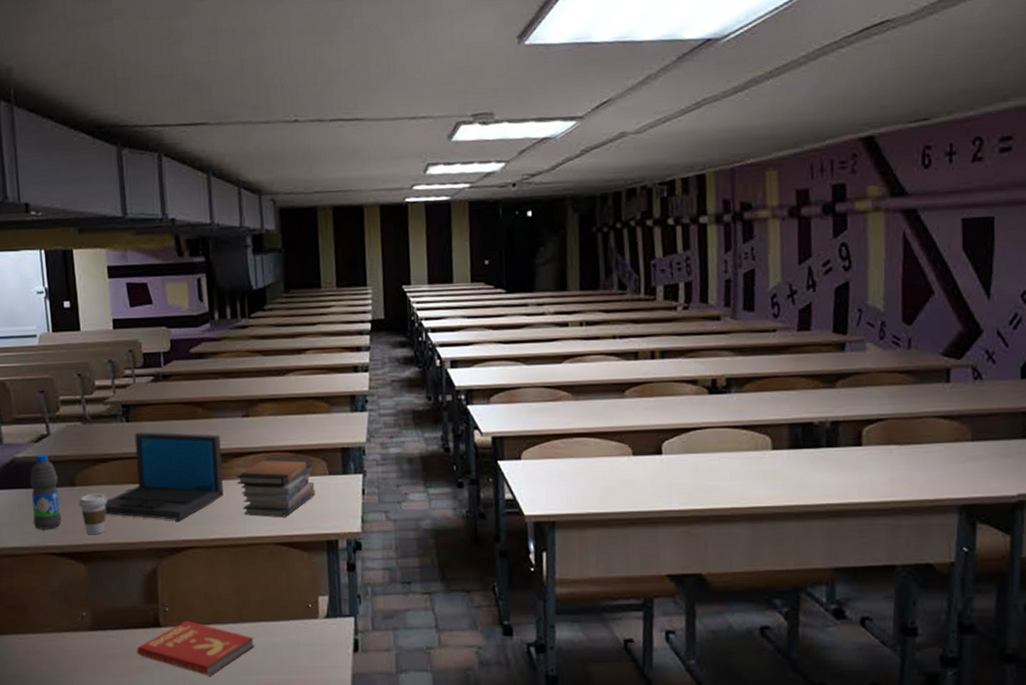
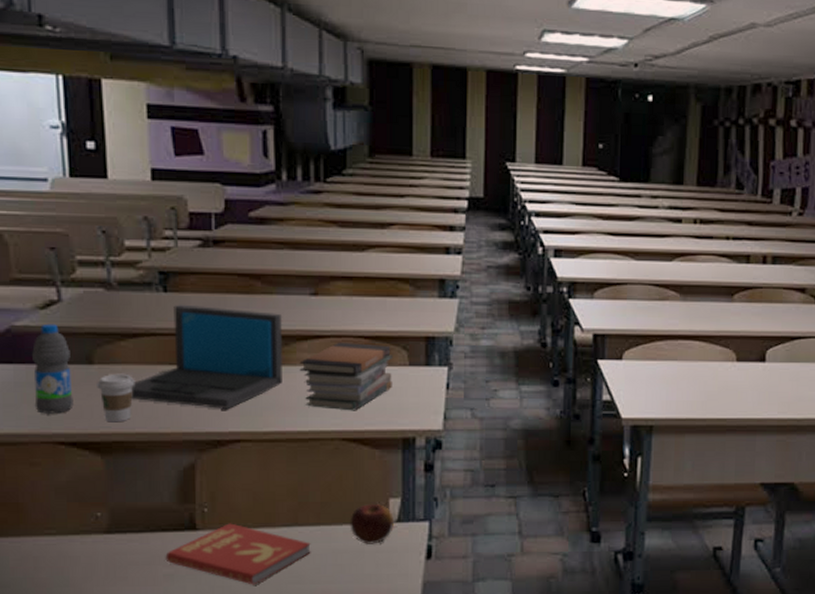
apple: none [285,601,324,639] -> present [350,503,394,544]

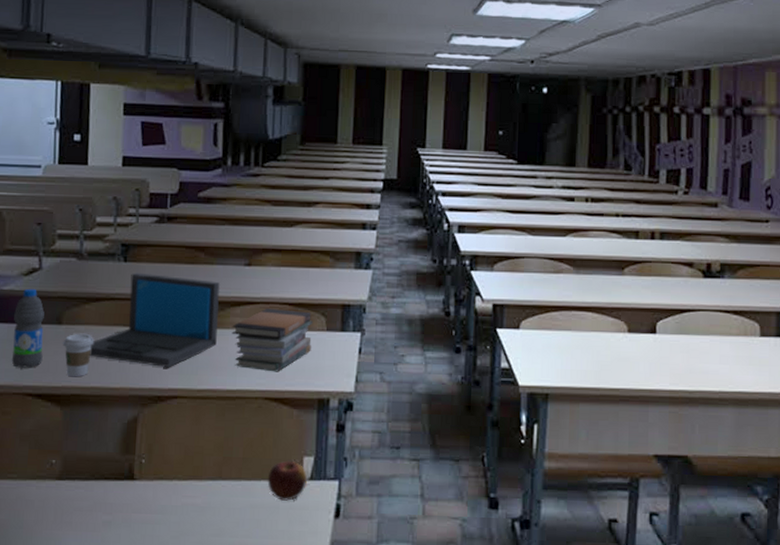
book: present [165,523,311,585] -> none [105,474,232,536]

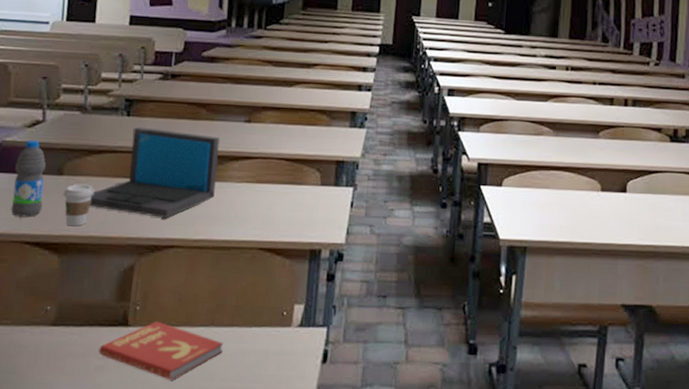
book: none [105,474,232,536] -> present [98,321,224,380]
book stack: present [232,308,314,372] -> none [229,162,309,224]
apple: present [267,460,307,501] -> none [258,308,297,347]

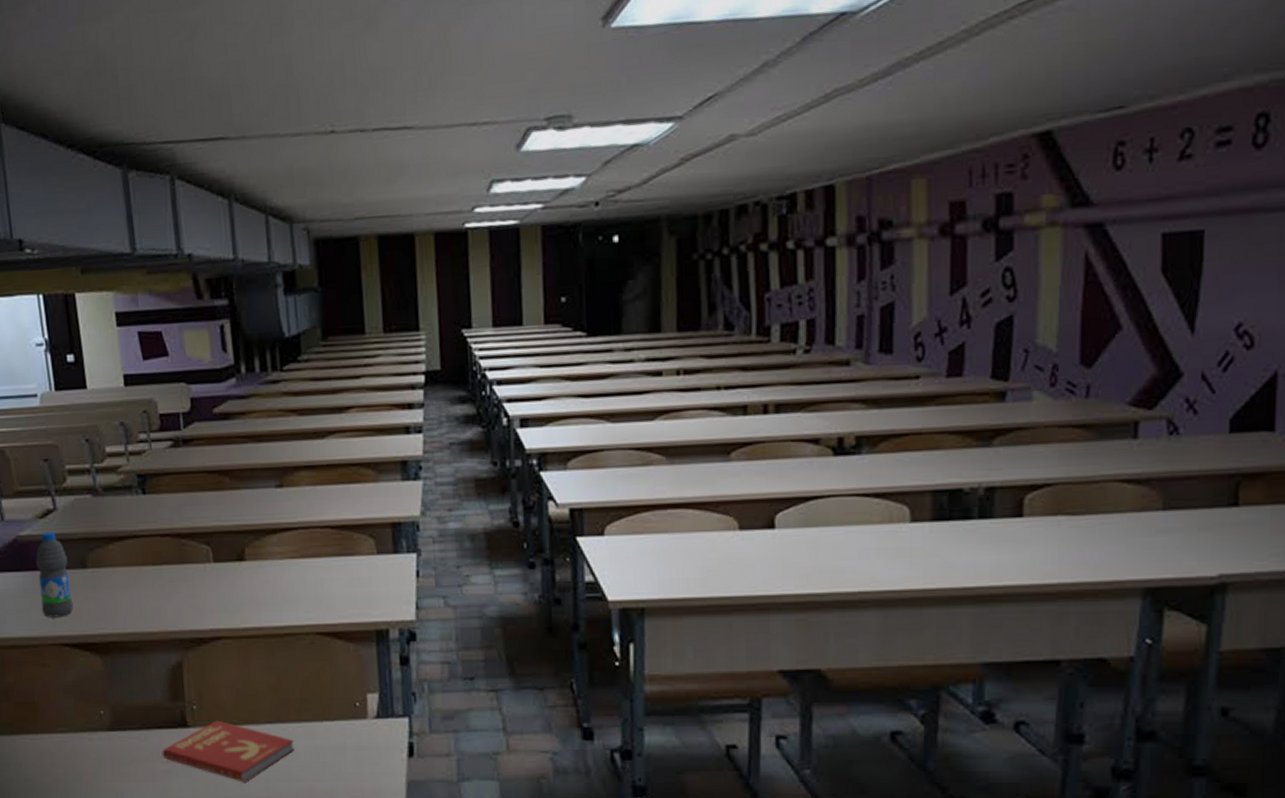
coffee cup: present [63,184,95,227] -> none [91,576,124,624]
laptop: present [88,126,221,219] -> none [121,505,256,608]

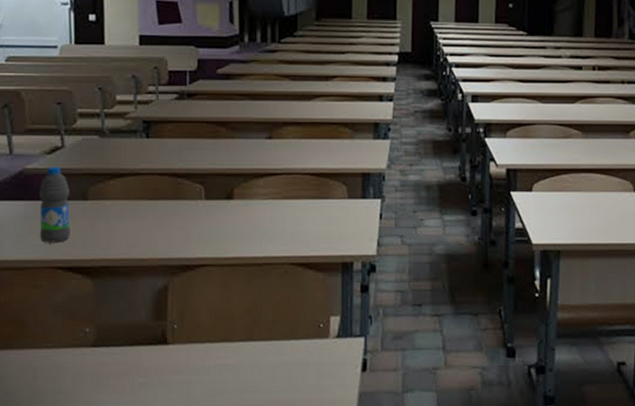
book: present [162,720,295,782] -> none [141,338,263,394]

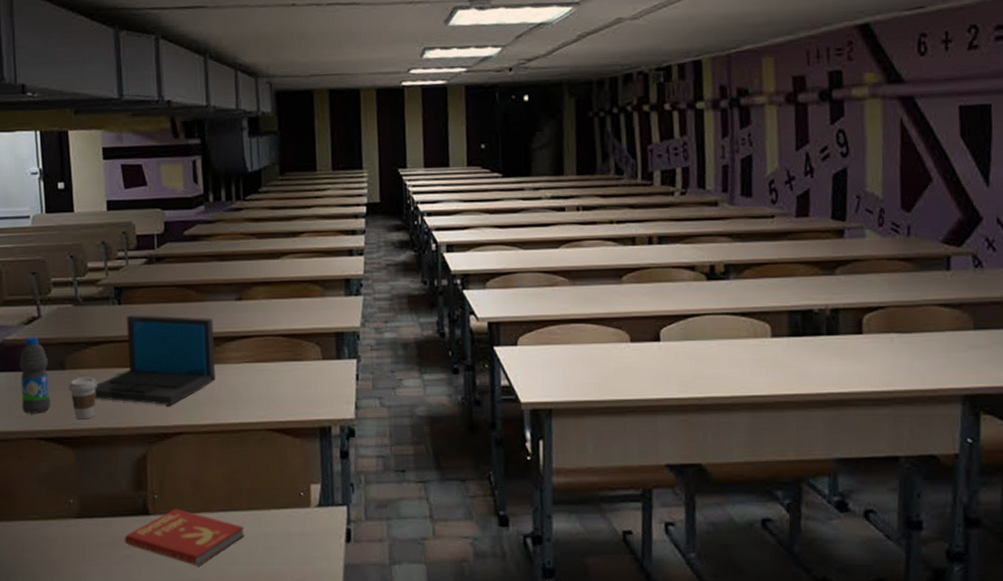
coffee cup: none [90,208,121,250] -> present [68,377,98,420]
laptop: none [116,148,243,239] -> present [94,314,215,406]
book: none [141,338,263,394] -> present [124,508,245,566]

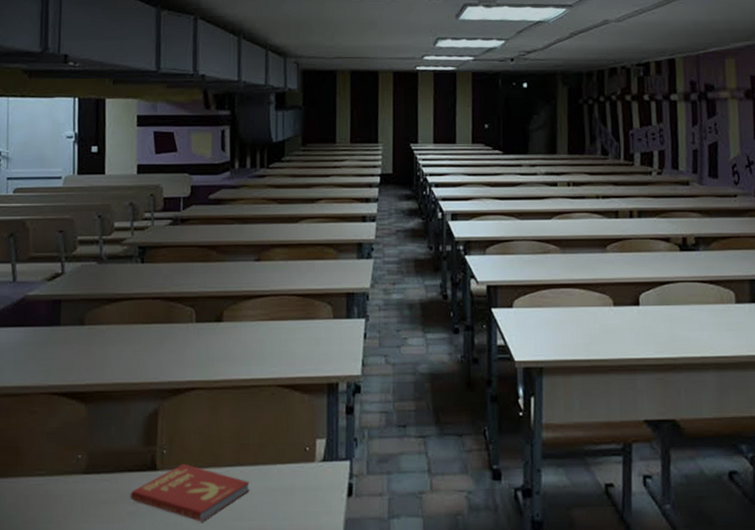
water bottle: present [19,336,51,414] -> none [37,292,68,369]
coffee cup: present [68,377,98,420] -> none [86,332,116,375]
laptop: present [94,314,215,406] -> none [110,272,233,362]

